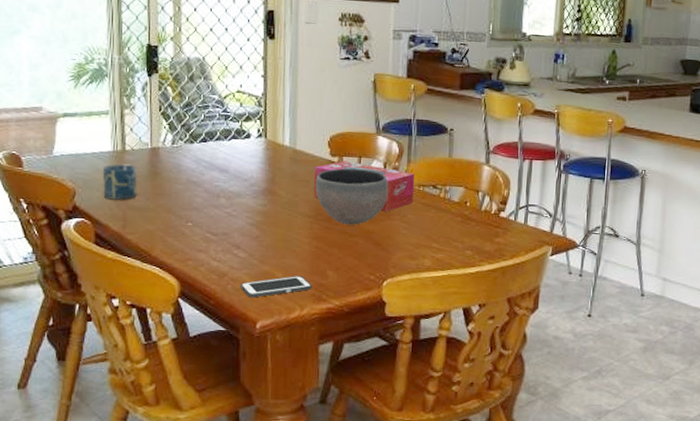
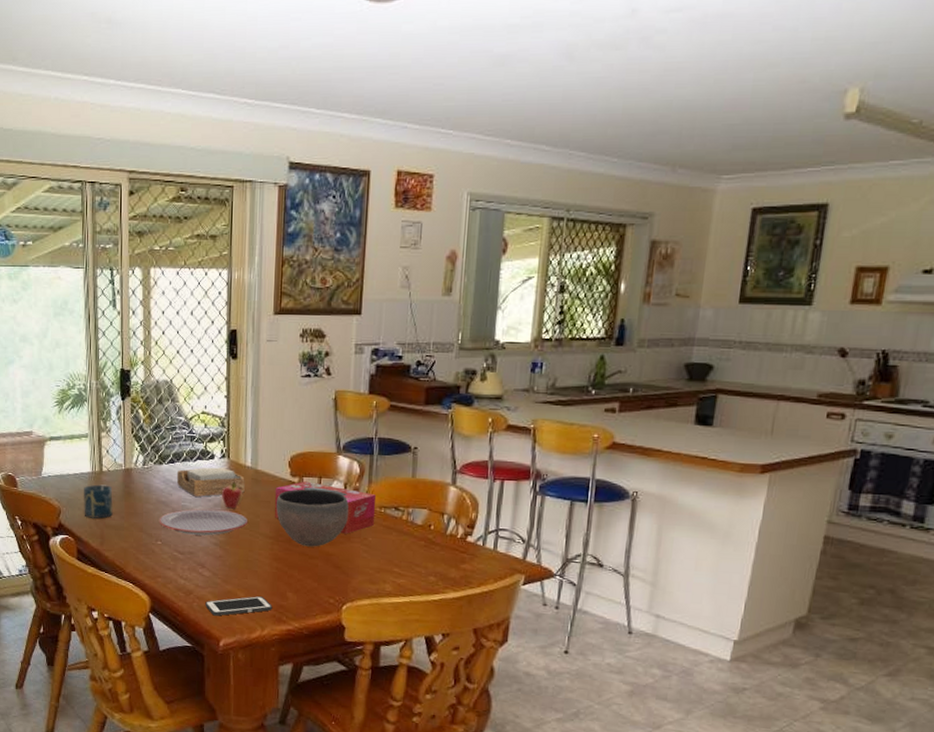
plate: none [189,188,287,216] -> present [158,508,249,536]
napkin holder: none [209,146,283,177] -> present [176,467,245,497]
fruit: none [259,160,281,188] -> present [222,481,243,509]

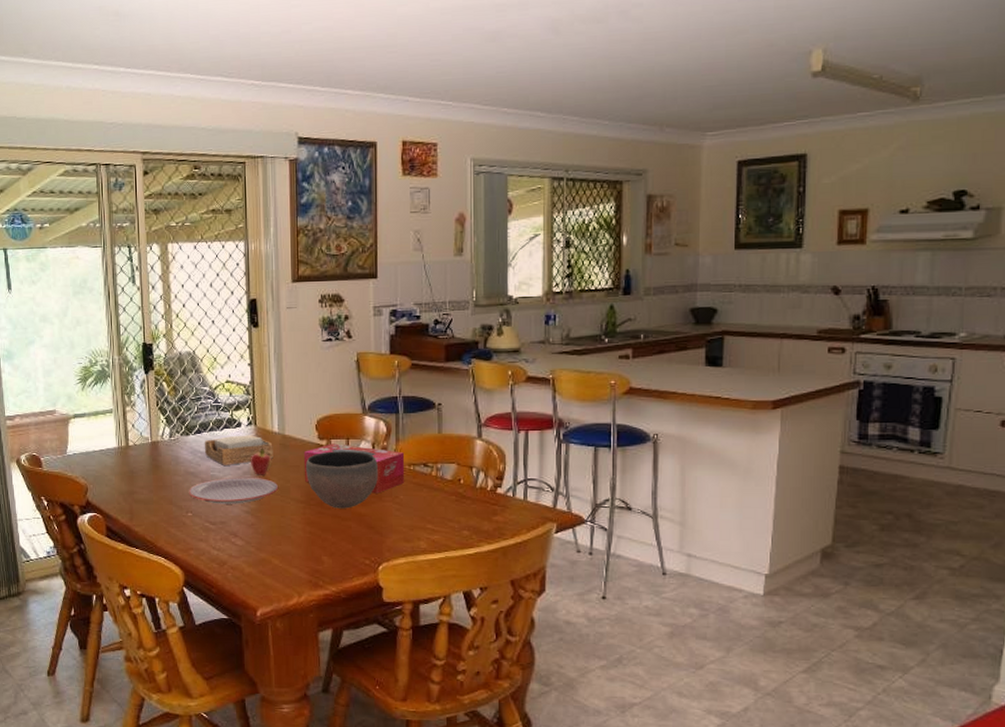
cup: present [83,484,113,519] -> none [110,459,141,494]
cell phone: present [205,596,272,616] -> none [240,562,308,585]

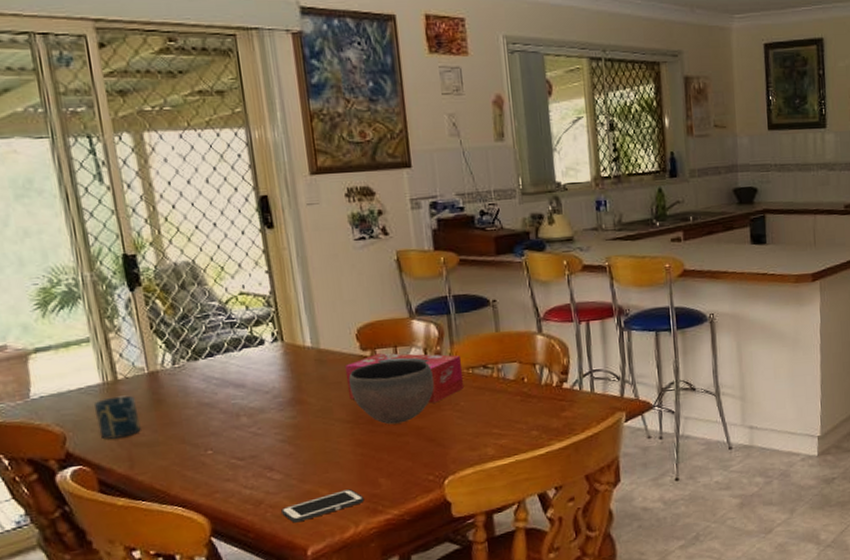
cup: none [110,459,141,494] -> present [95,395,141,439]
plate: present [188,477,279,504] -> none [204,400,319,436]
napkin holder: present [204,435,273,465] -> none [219,352,309,391]
cell phone: none [240,562,308,585] -> present [281,489,364,523]
fruit: present [251,448,272,475] -> none [281,366,308,398]

